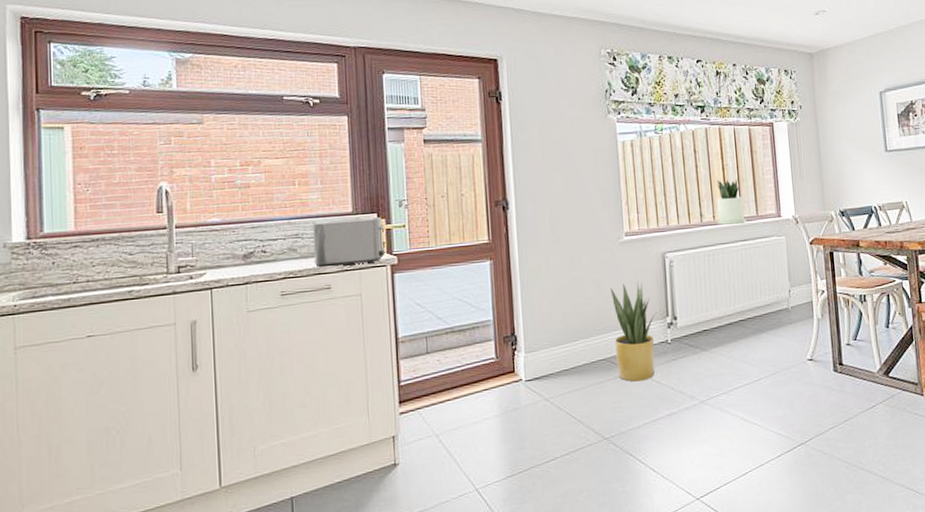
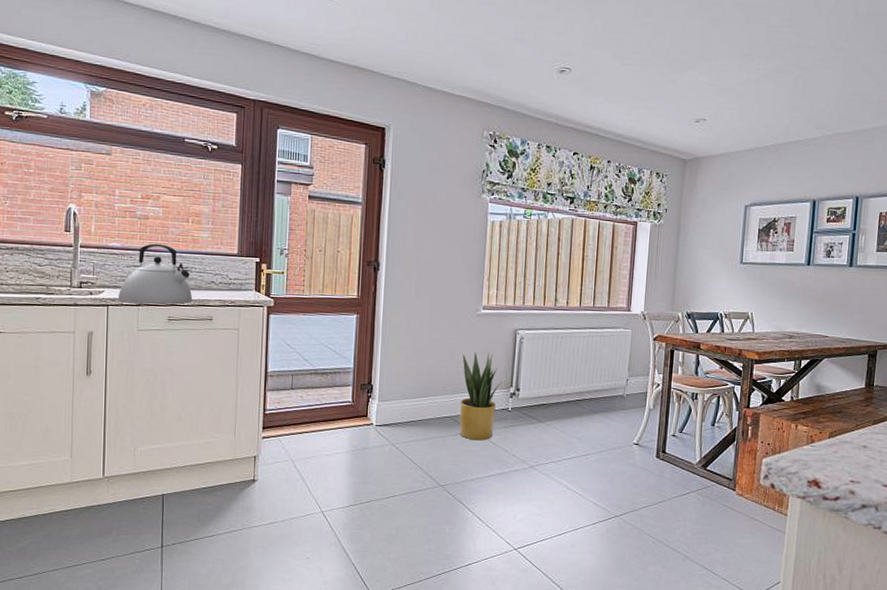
kettle: none [221,212,307,284] -> present [117,243,193,305]
toaster: present [312,217,385,268] -> none [199,258,266,302]
planter: present [716,179,748,226] -> none [569,269,599,313]

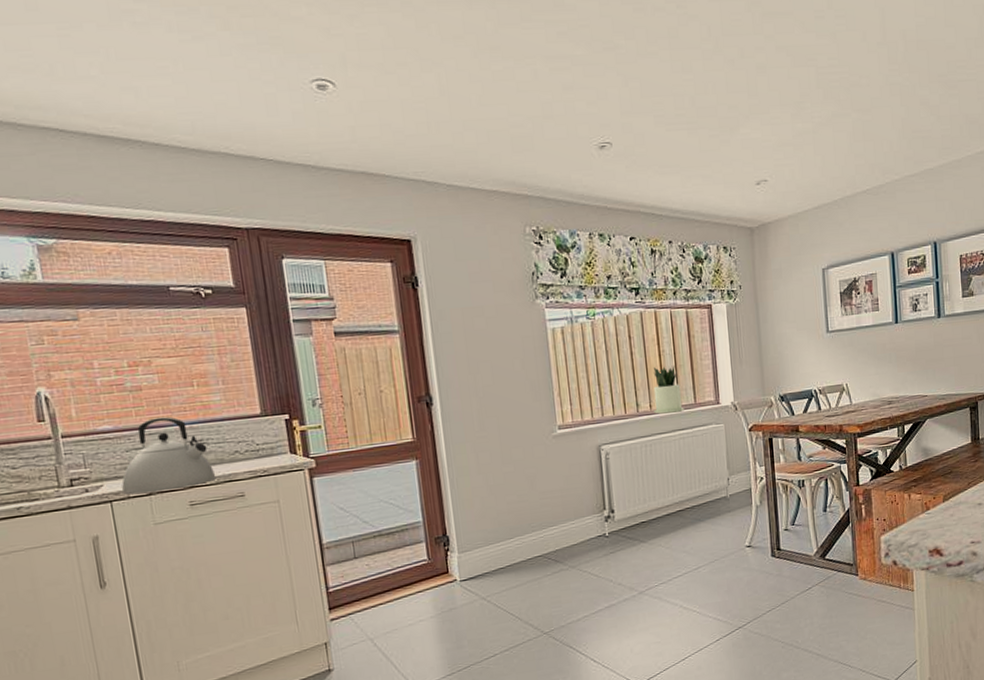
planter: present [459,352,502,441] -> none [544,476,594,577]
planter: none [569,269,599,313] -> present [653,365,686,415]

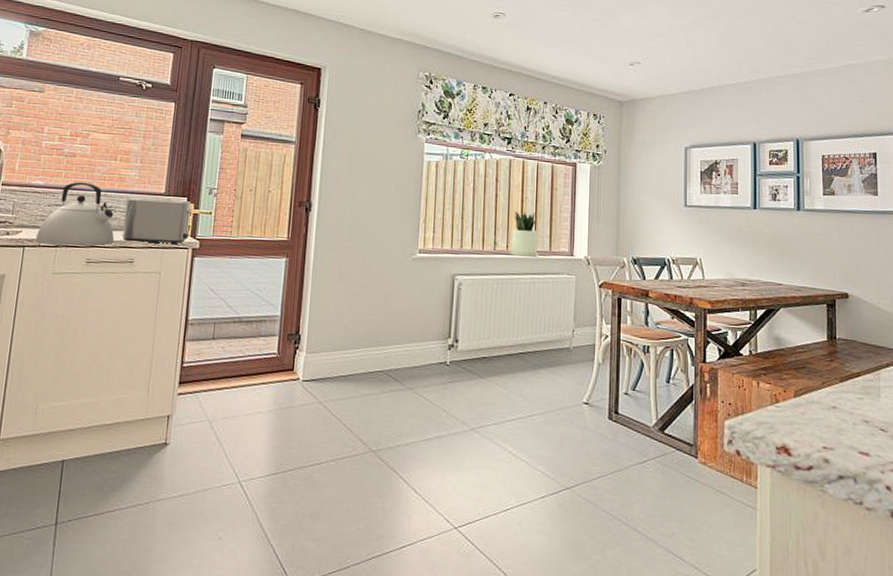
toaster: none [217,418,302,475] -> present [121,198,193,243]

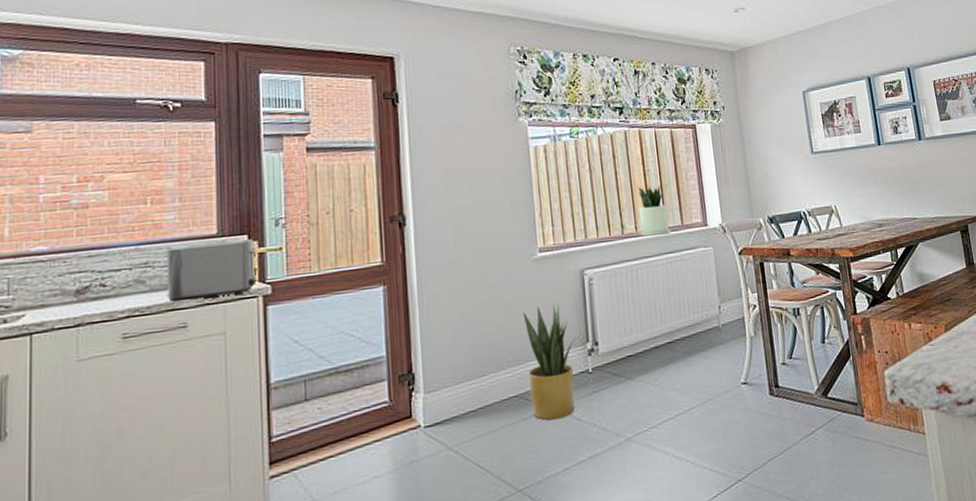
kettle: present [35,181,115,247] -> none [45,237,158,327]
planter: none [393,299,439,399] -> present [523,303,575,421]

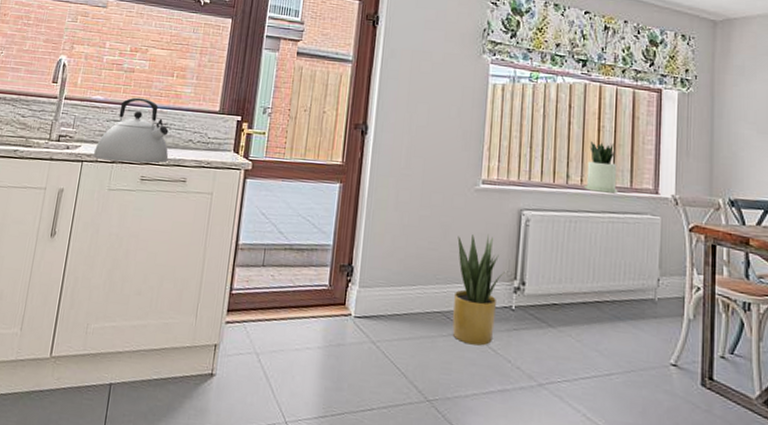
kettle: none [45,237,158,327] -> present [92,97,169,164]
toaster: present [166,239,257,303] -> none [175,115,246,164]

